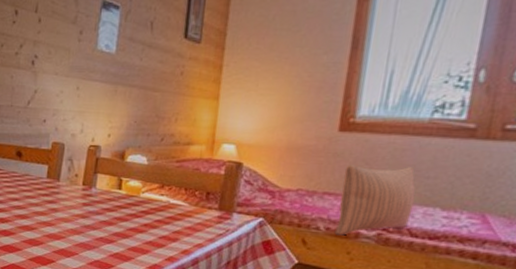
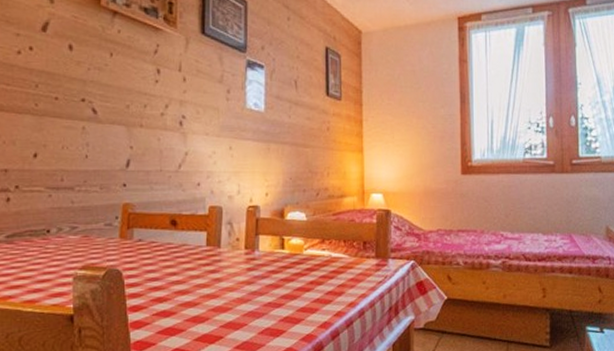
pillow: present [334,165,416,236] -> none [471,201,524,268]

